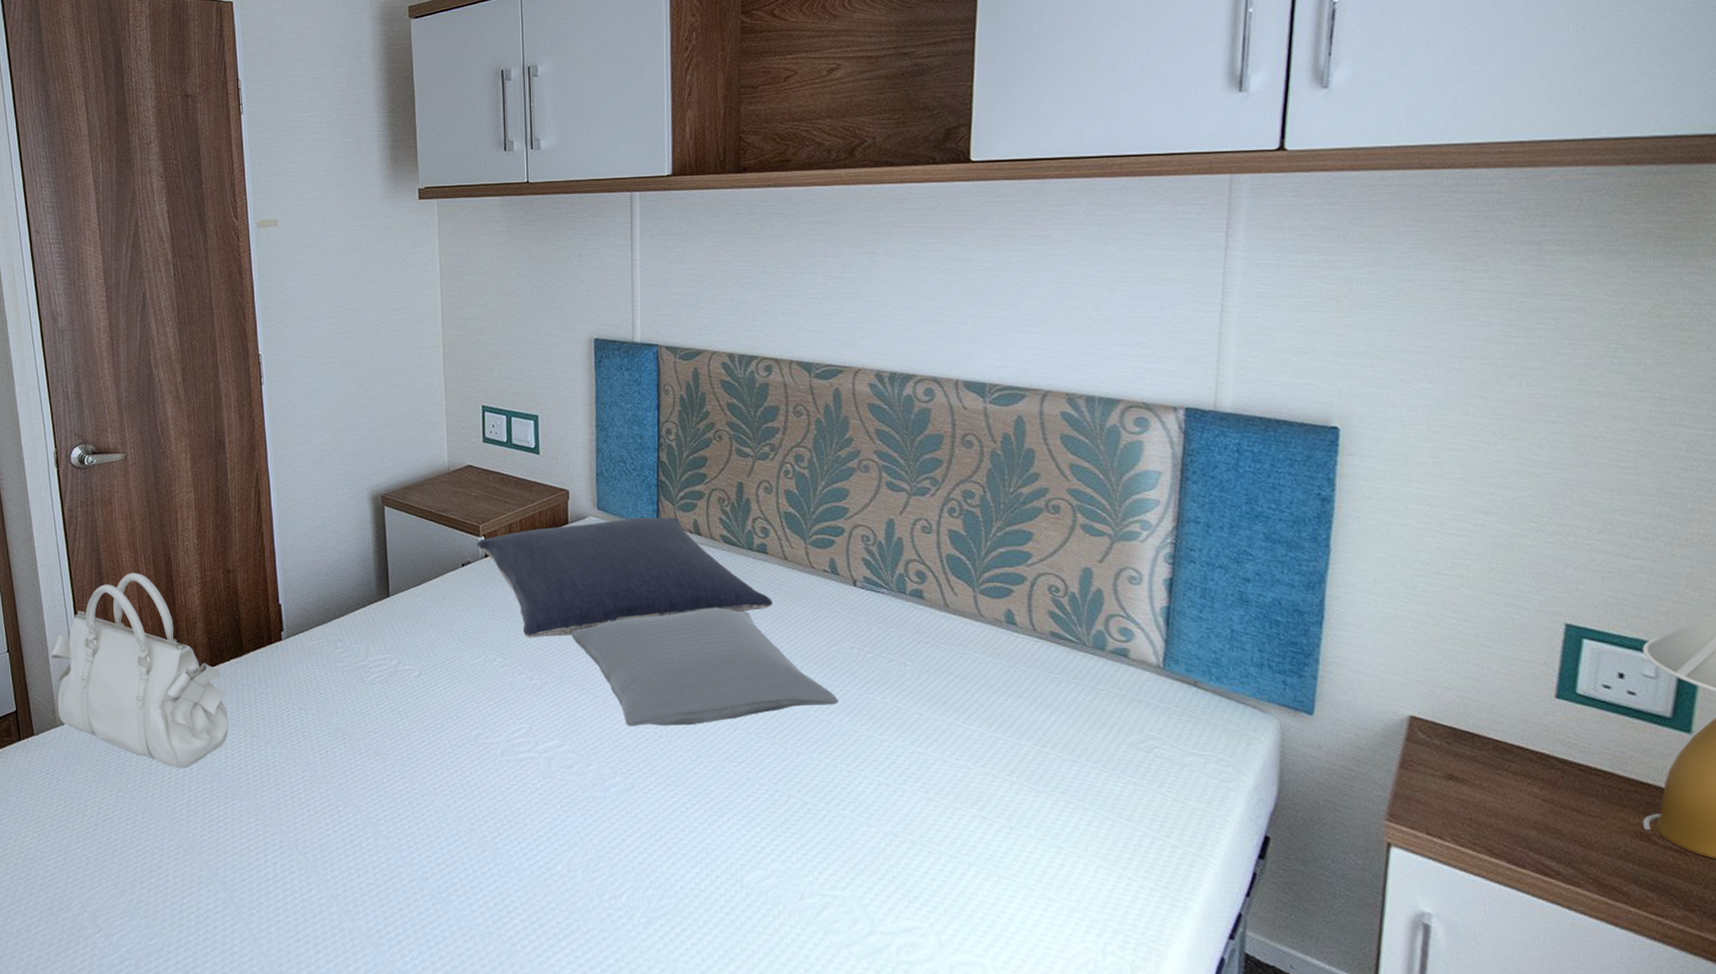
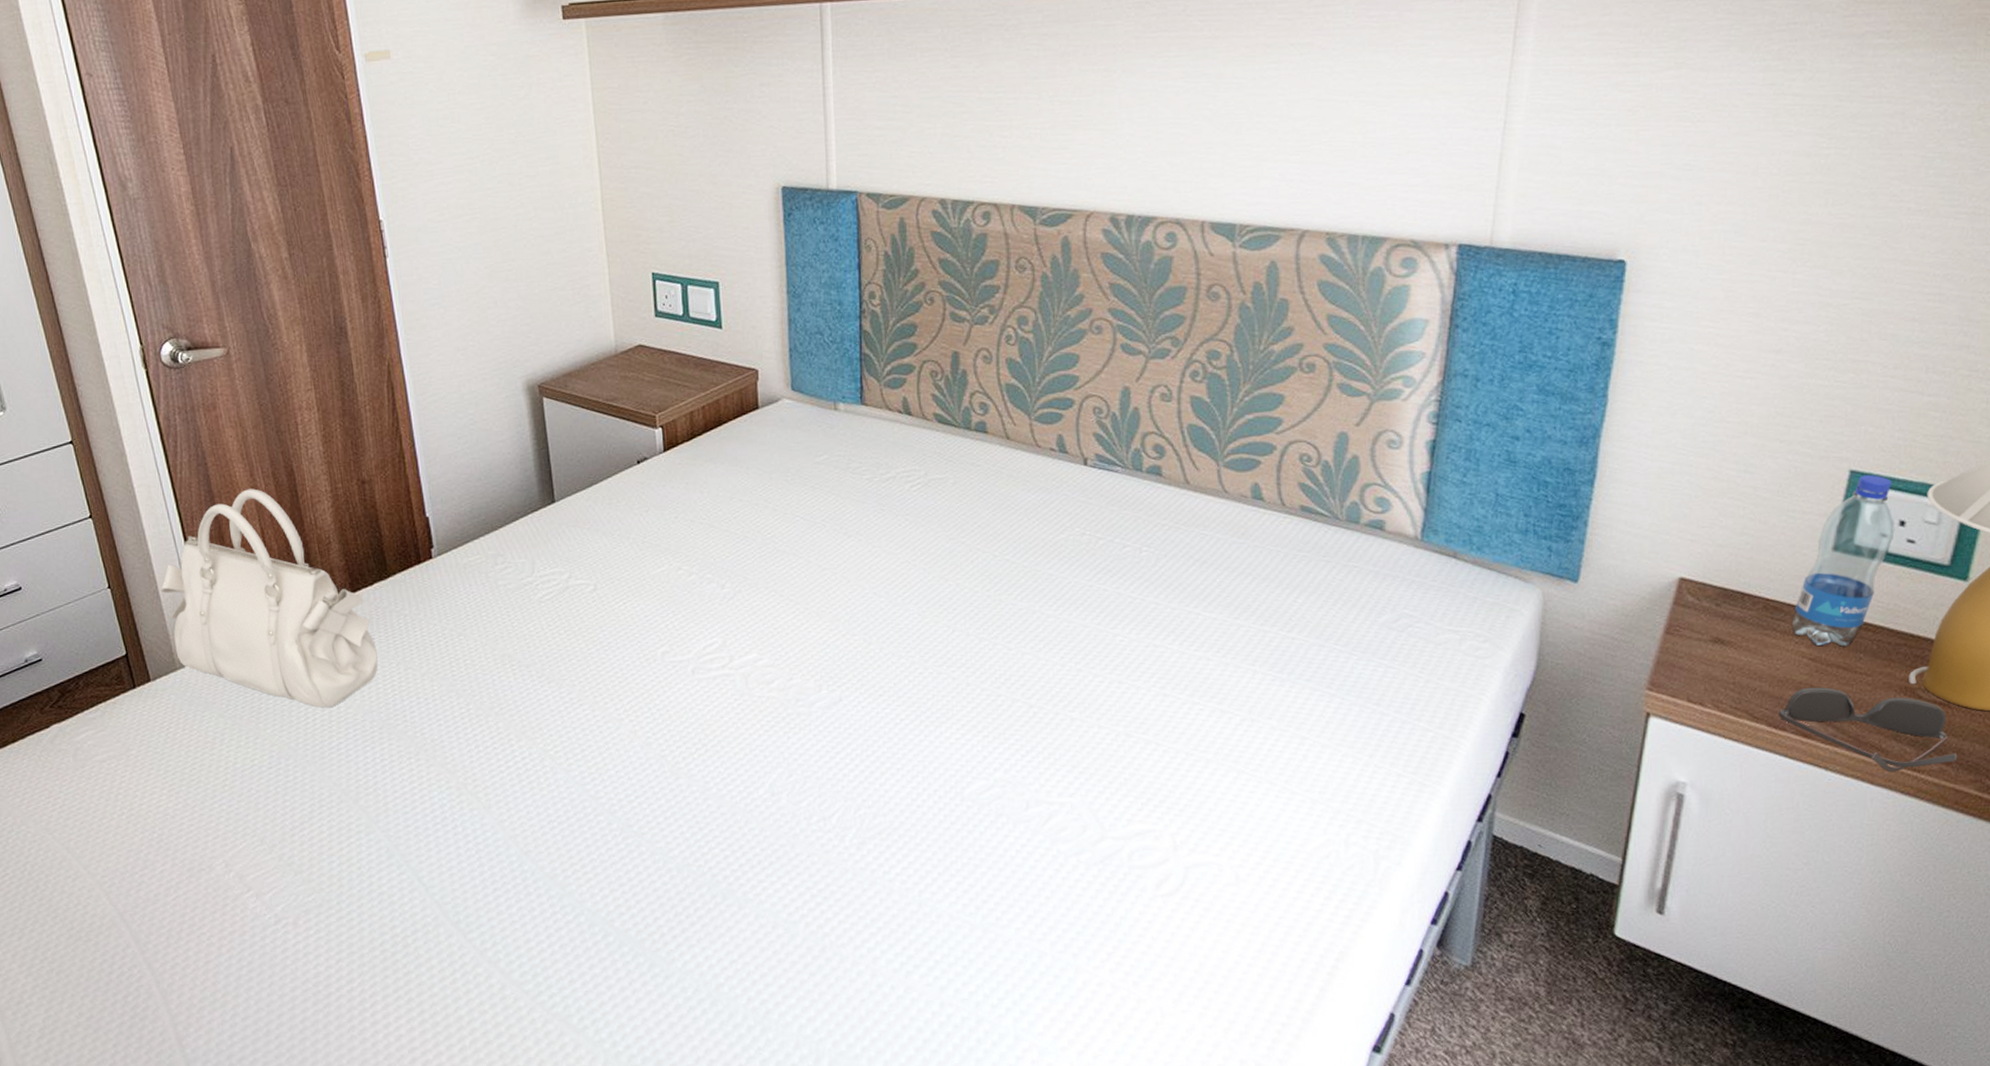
pillow: present [477,517,774,638] -> none [653,396,995,542]
pillow: present [572,608,839,727] -> none [767,497,1068,635]
eyeglasses: none [1516,827,1700,916] -> present [1778,687,1958,773]
bottle: none [1523,628,1615,791] -> present [1792,474,1895,648]

